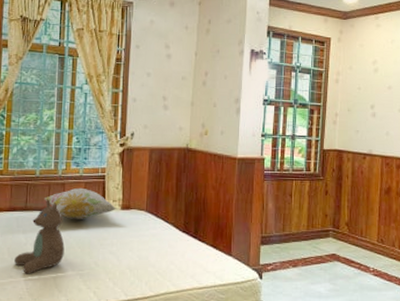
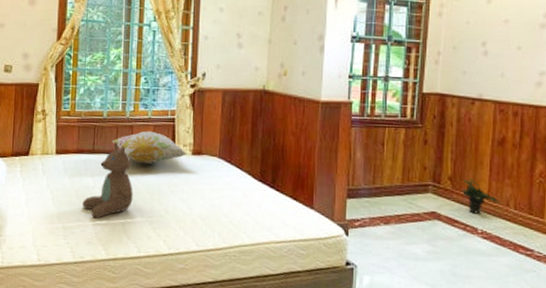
potted plant: none [357,224,388,254] -> present [462,179,501,214]

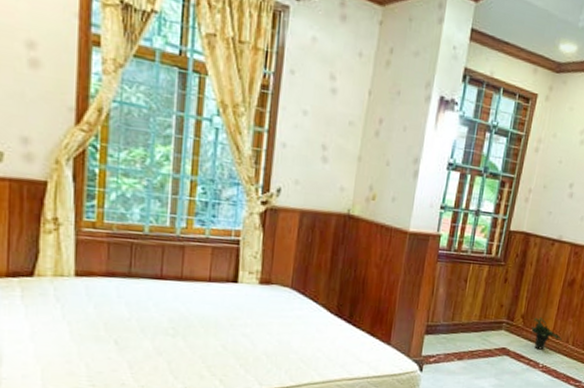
teddy bear: present [83,142,133,219] -> none [114,264,183,357]
decorative pillow: present [112,130,188,164] -> none [156,253,254,293]

